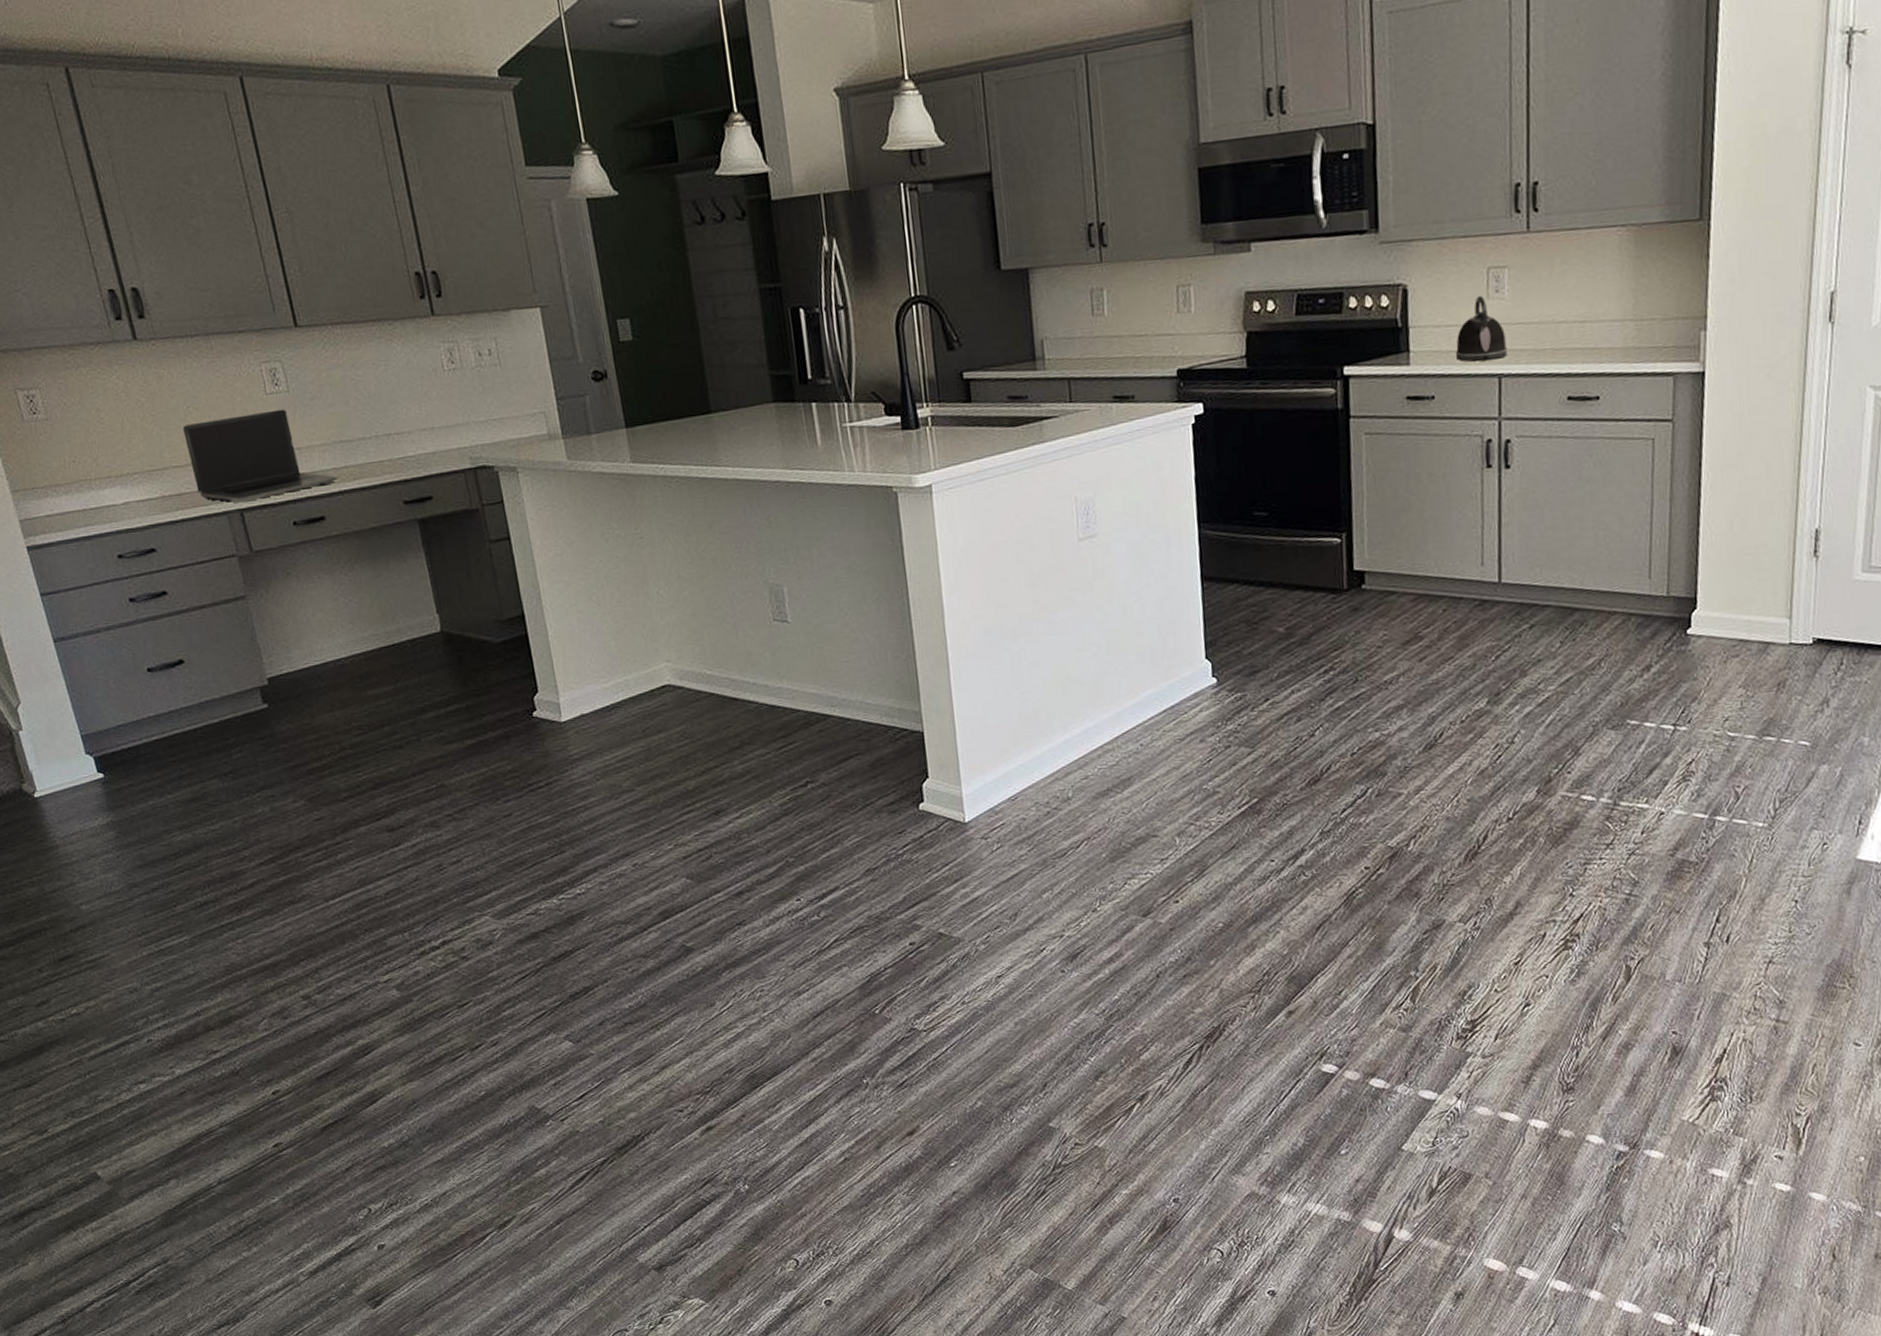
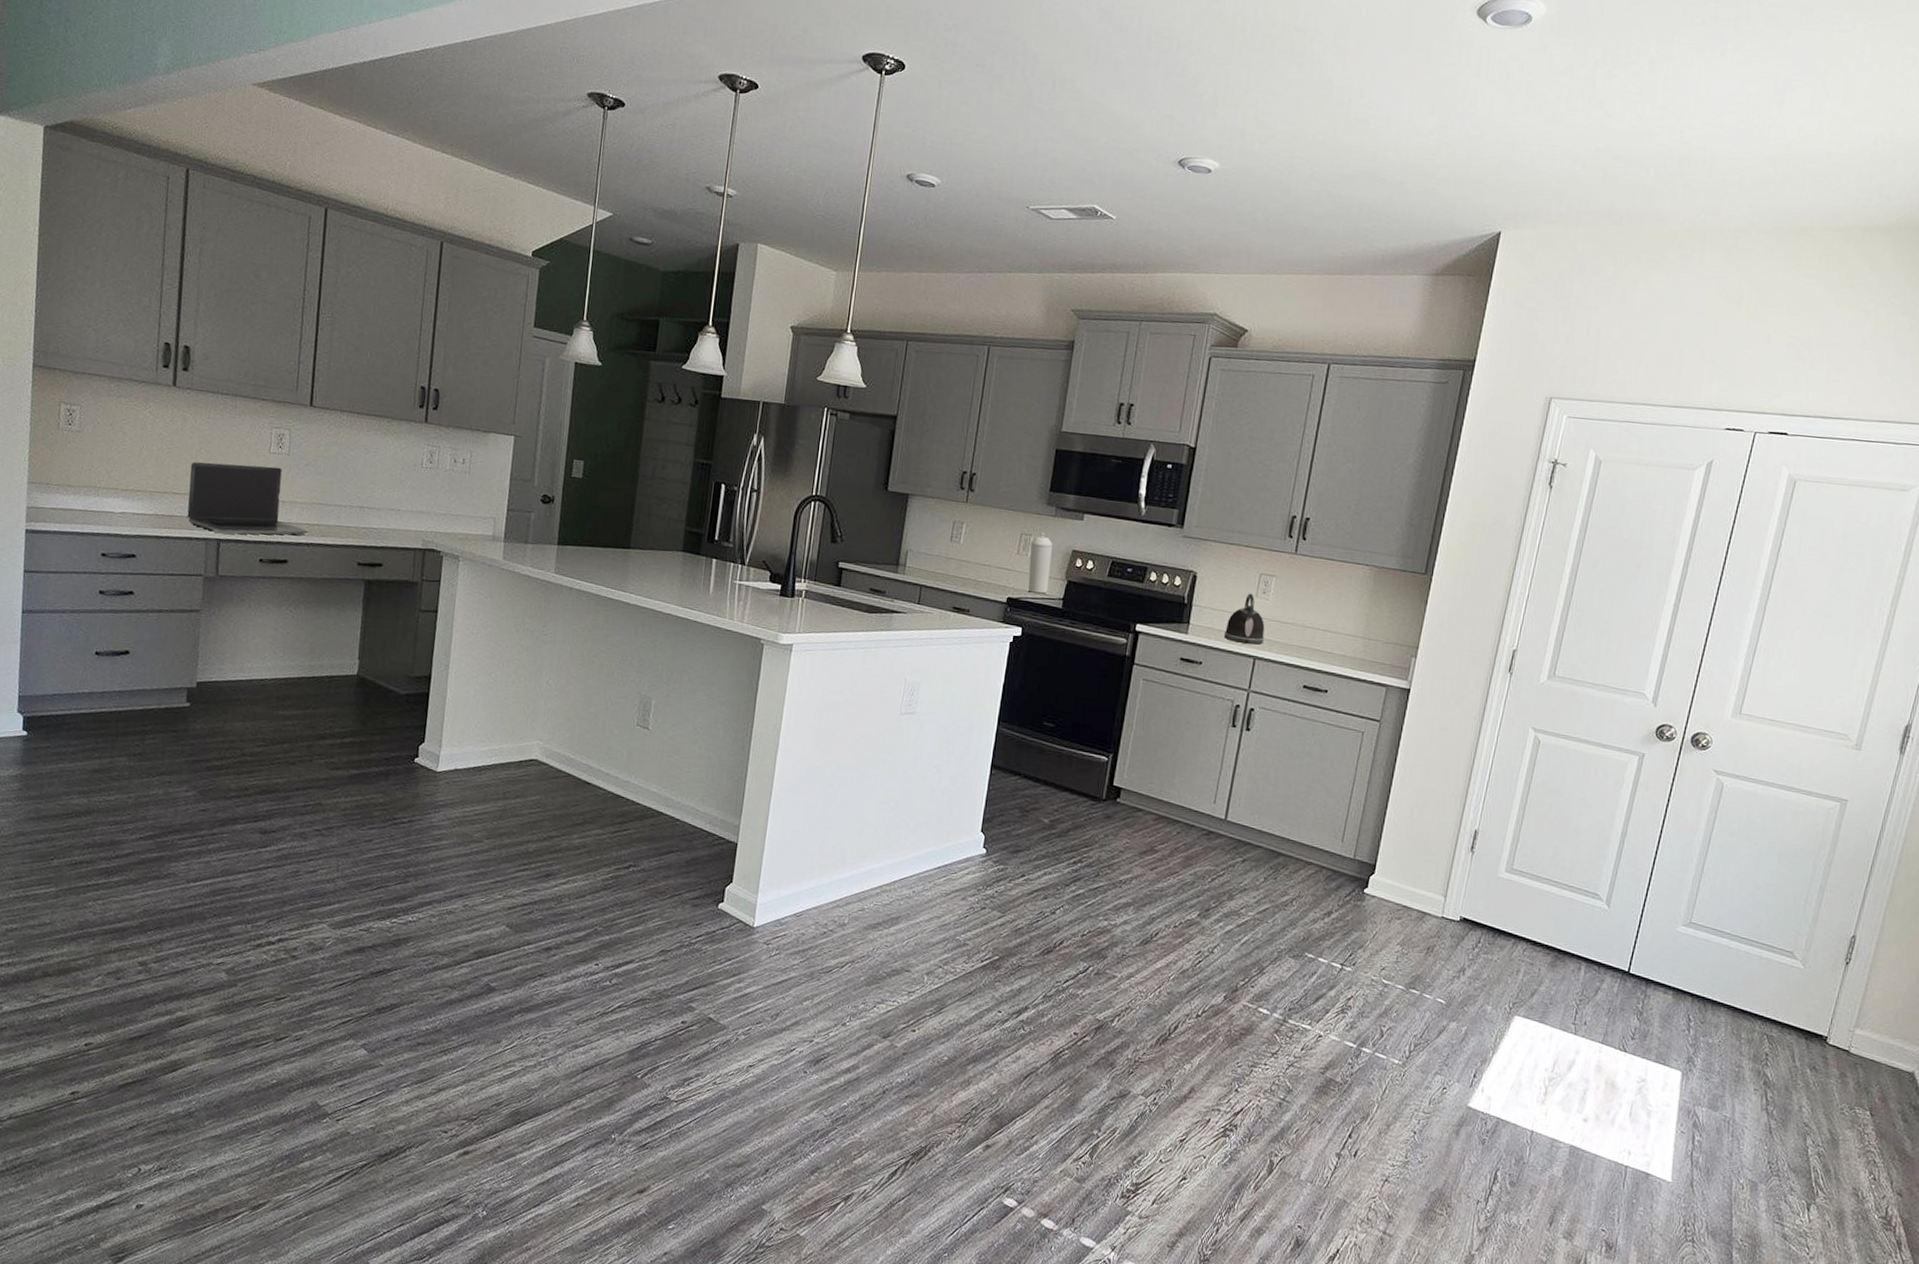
canister: none [1190,277,1225,357] -> present [1028,532,1053,594]

